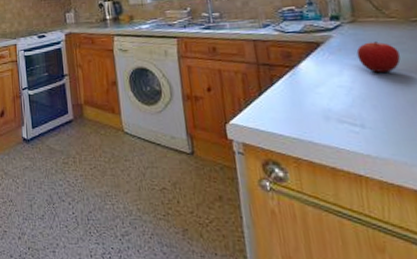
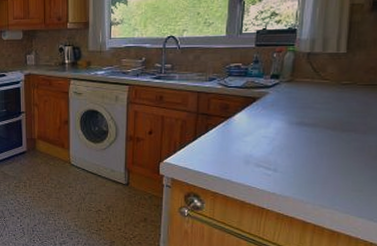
fruit: present [356,41,401,73] -> none [286,100,323,127]

